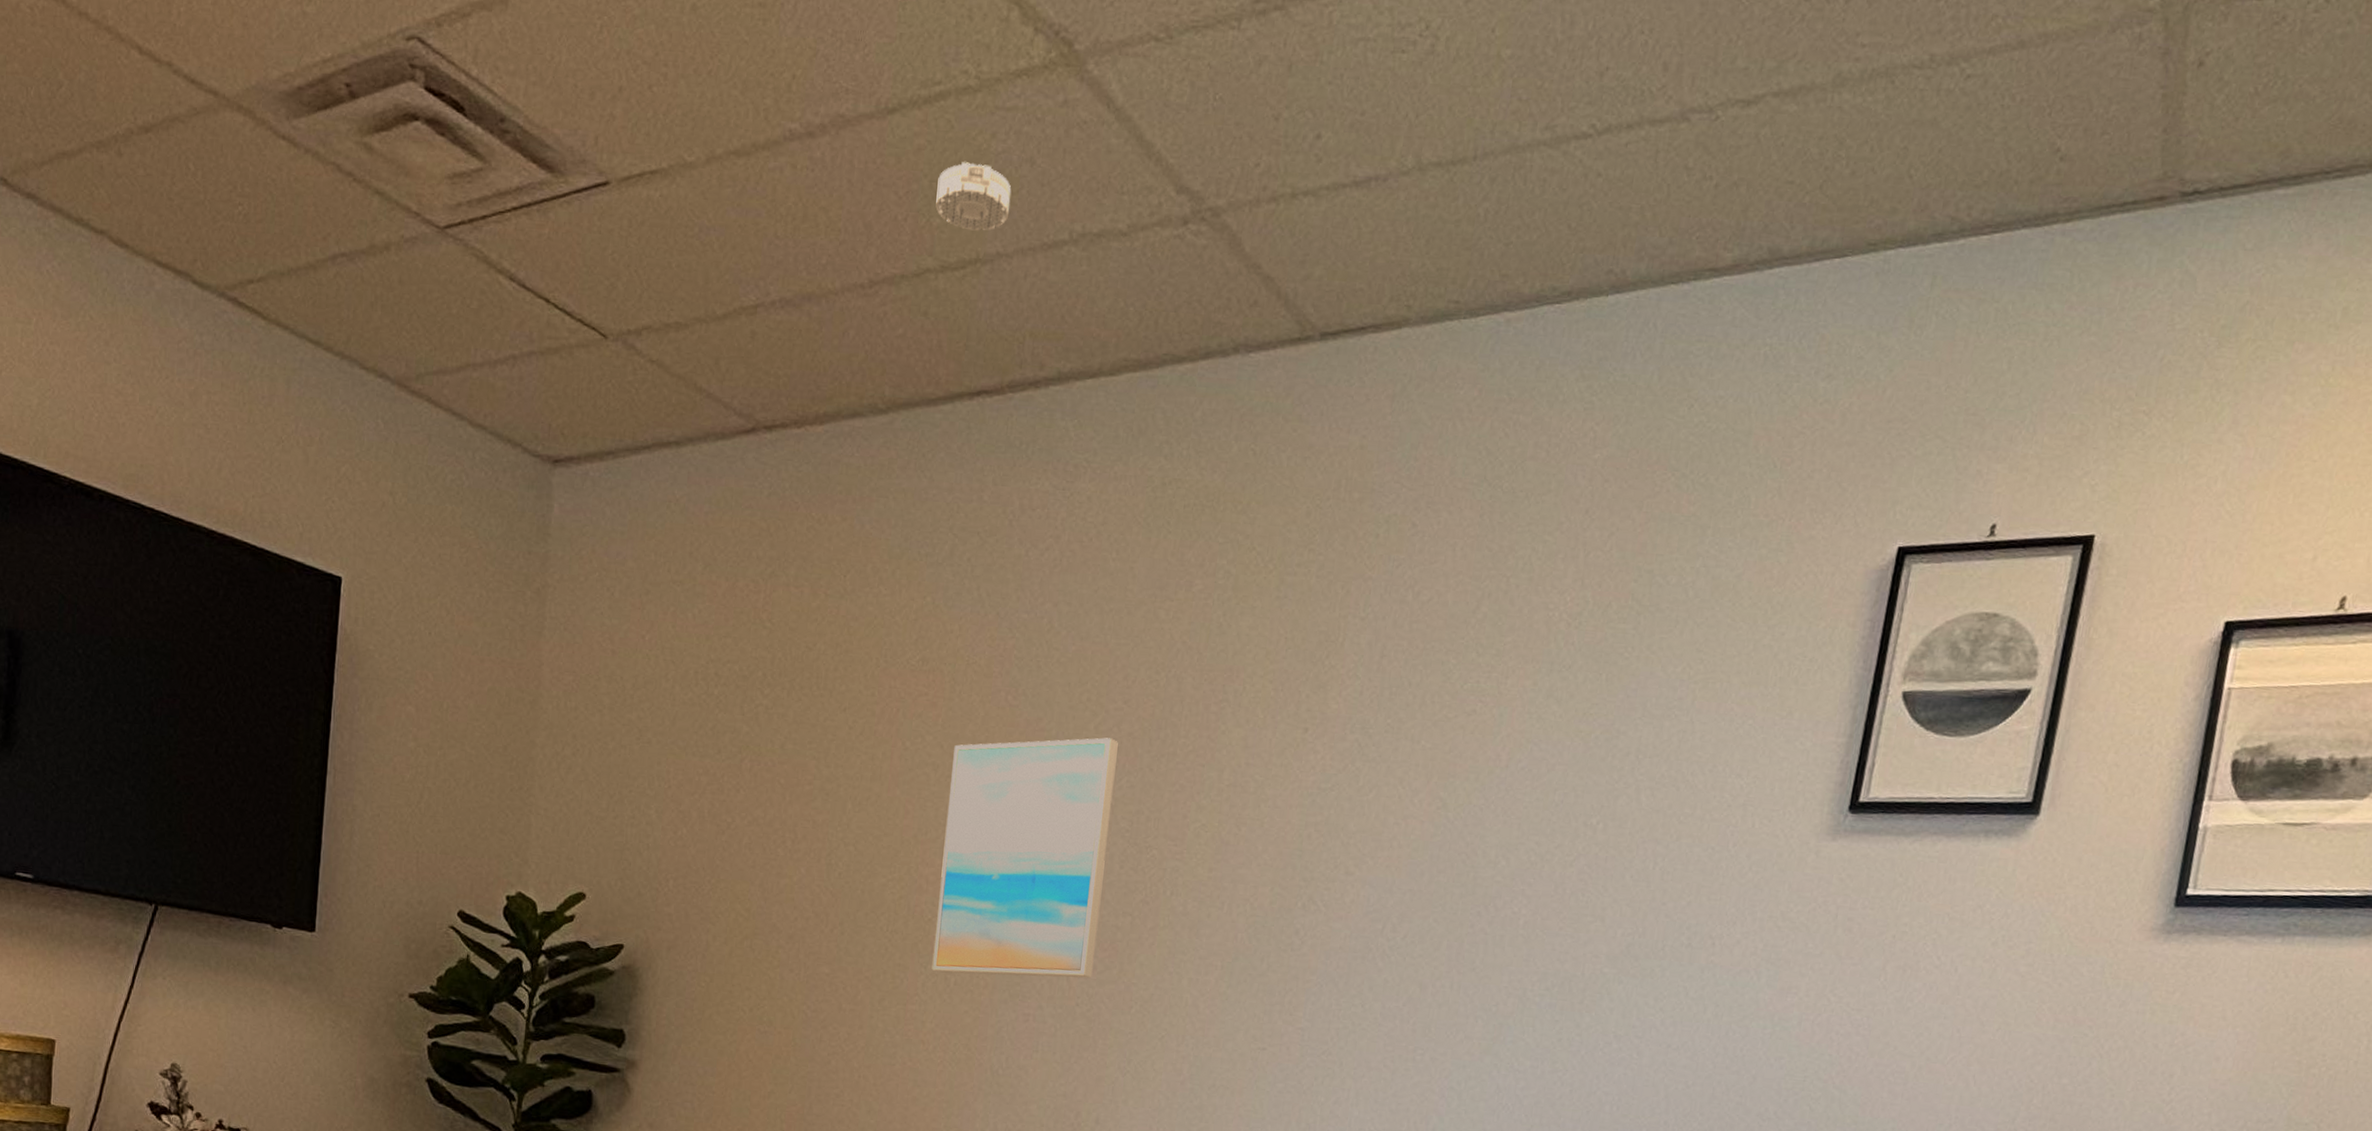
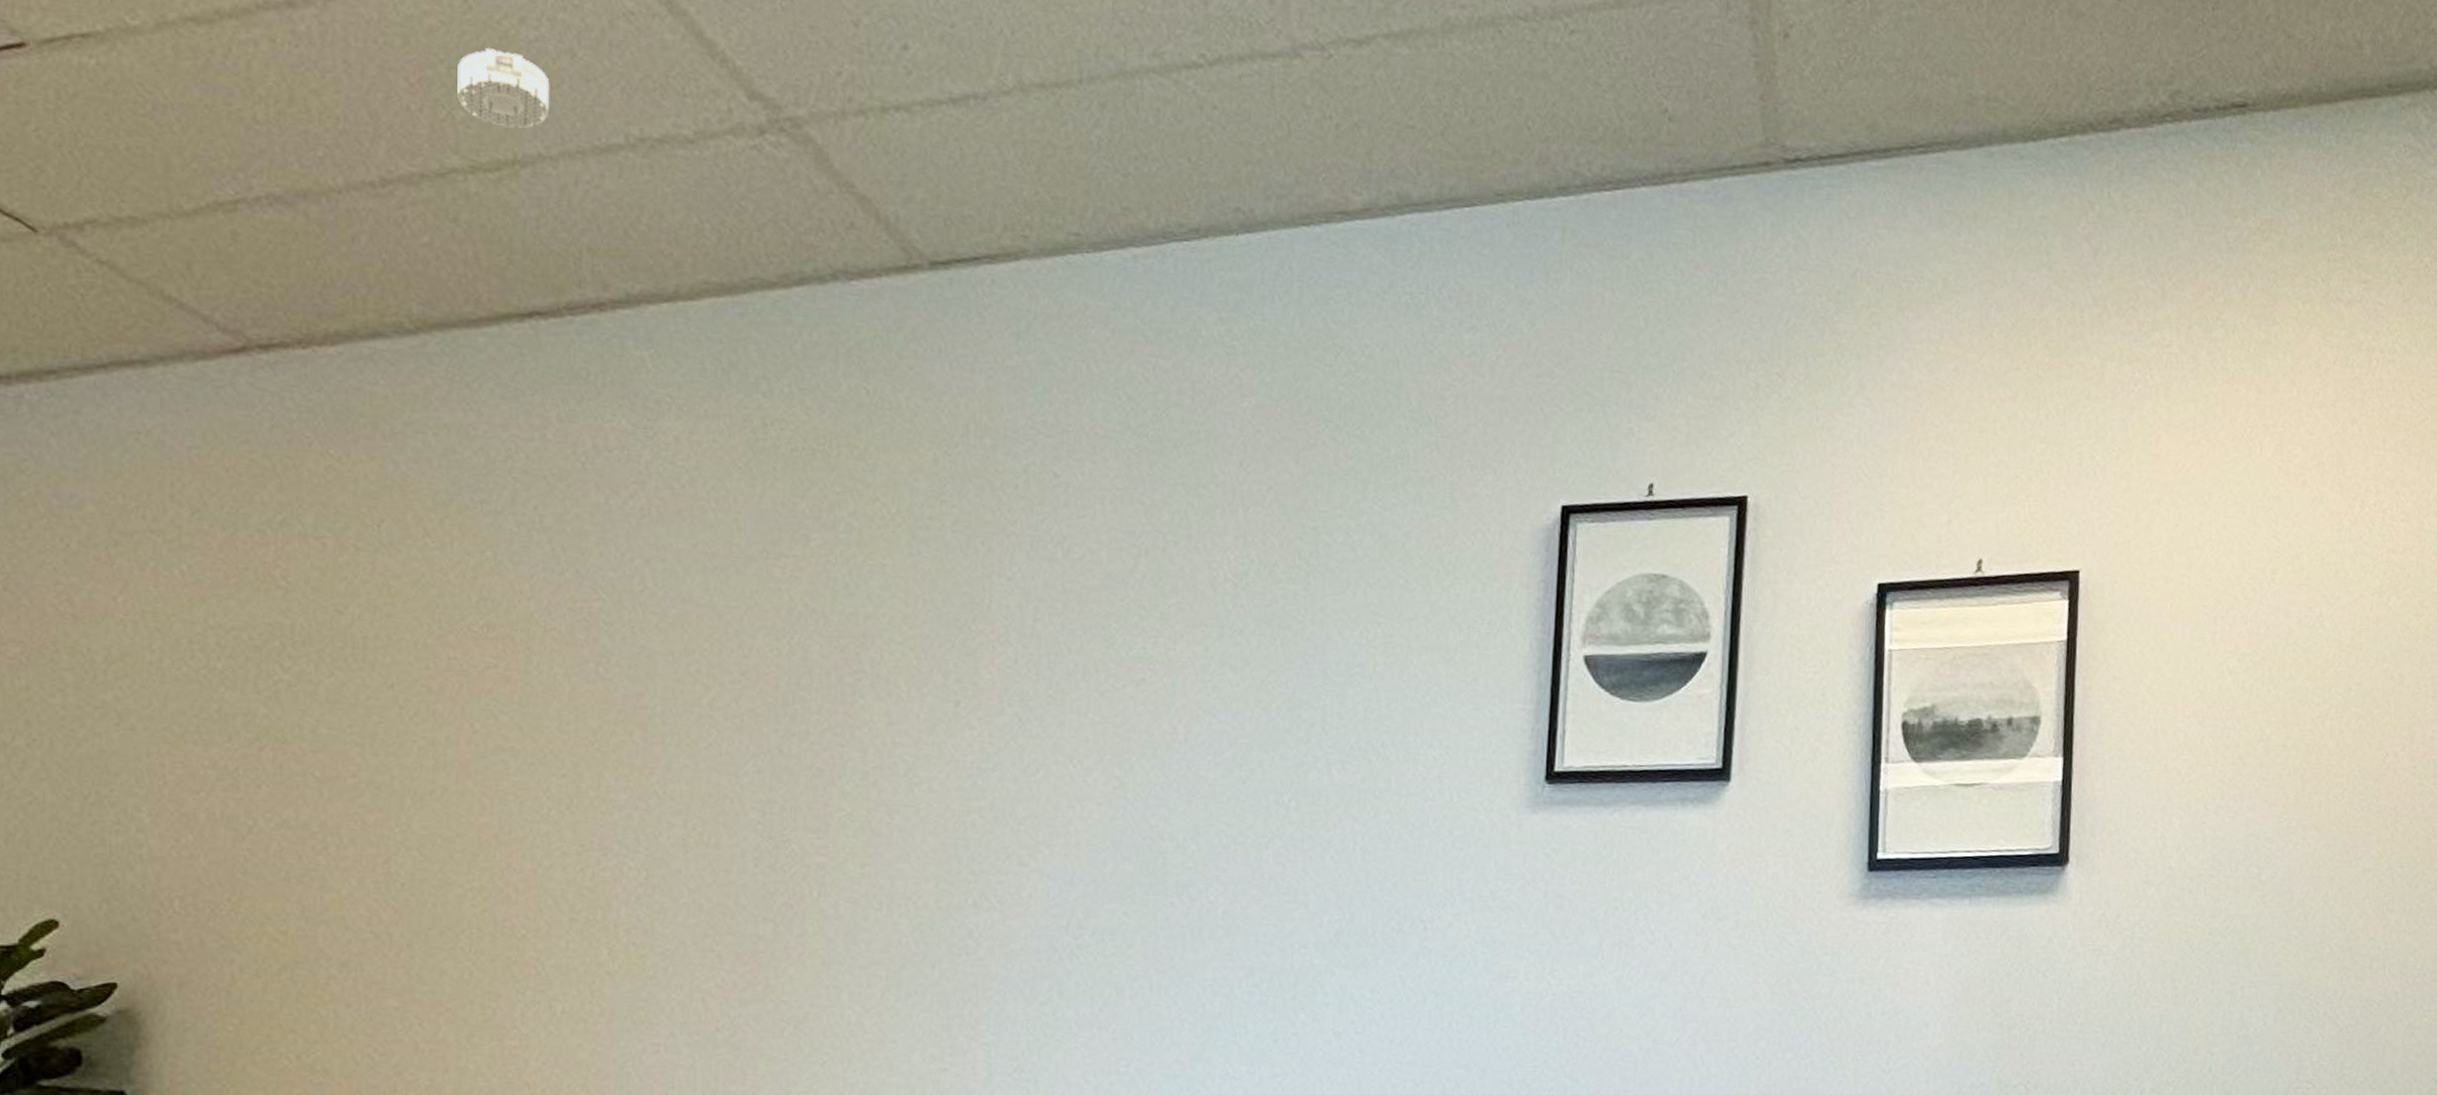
wall art: present [931,737,1118,978] -> none [531,715,738,1000]

